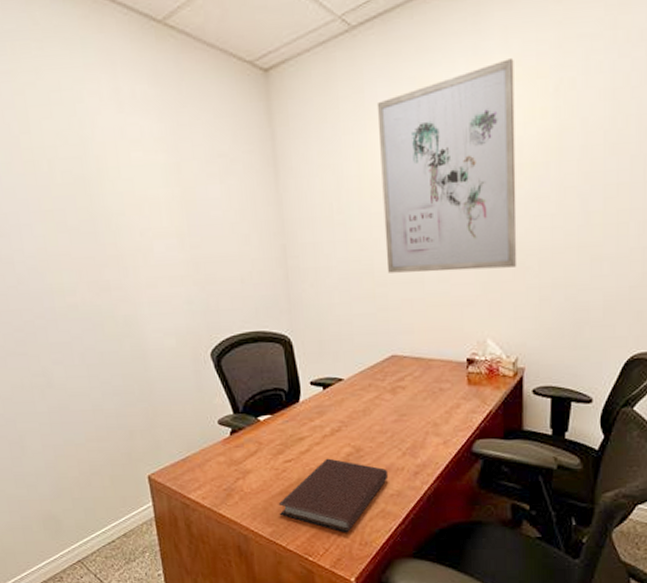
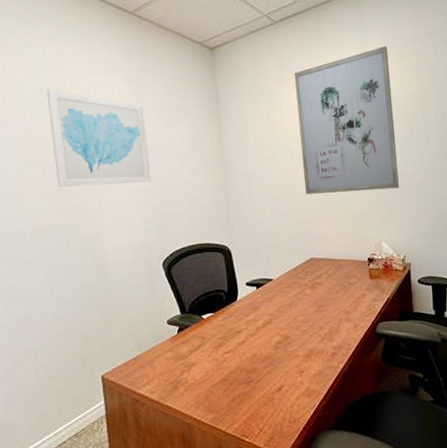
wall art: none [64,131,194,257] -> present [46,89,151,187]
notebook: present [278,458,389,533] -> none [218,347,311,413]

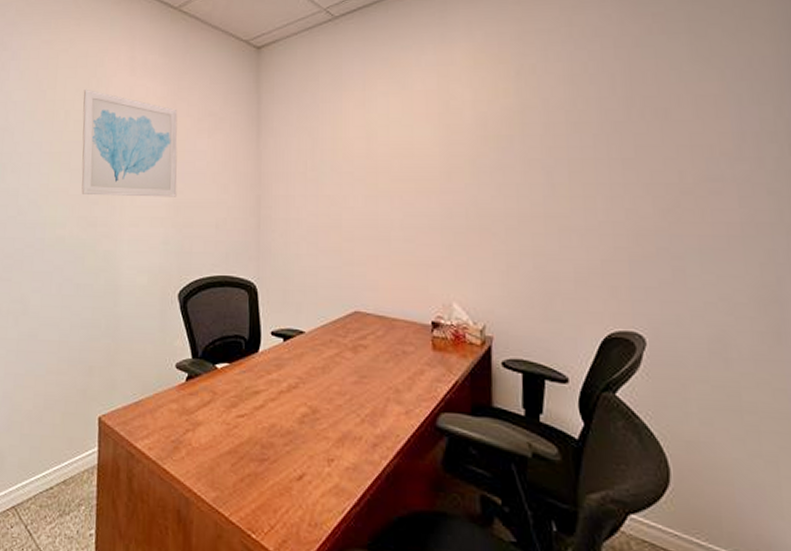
wall art: present [294,46,400,195] -> none [352,47,484,232]

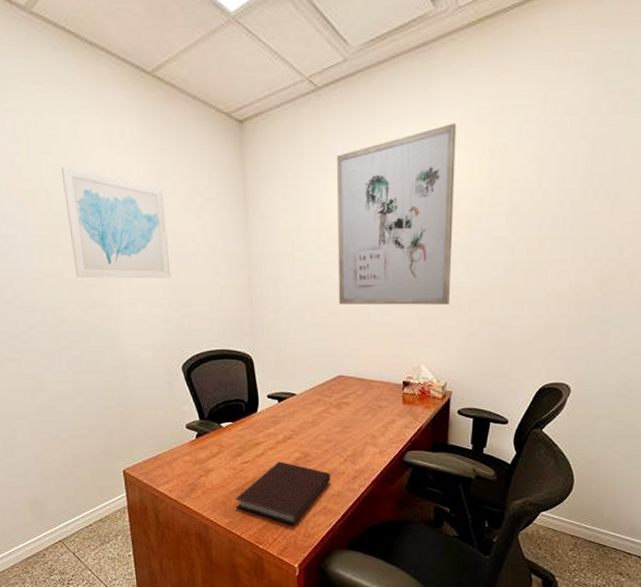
notebook: none [225,417,345,509] -> present [235,461,331,526]
wall art: none [352,47,484,232] -> present [336,123,457,305]

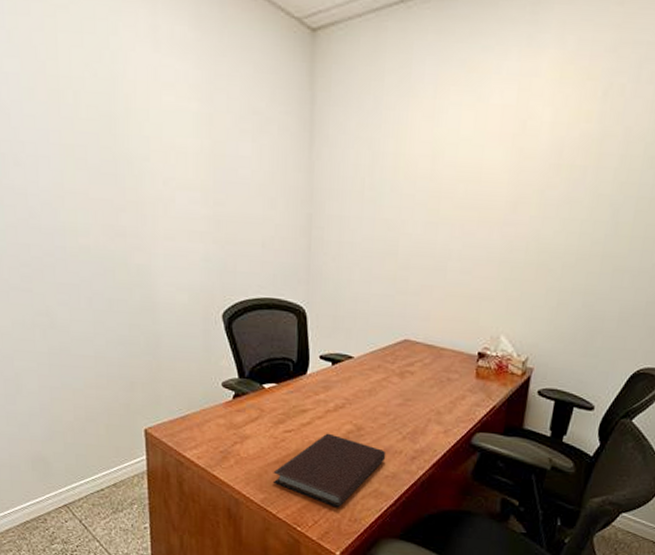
wall art: present [60,166,171,279] -> none [94,63,218,210]
wall art: present [336,123,457,305] -> none [411,55,567,268]

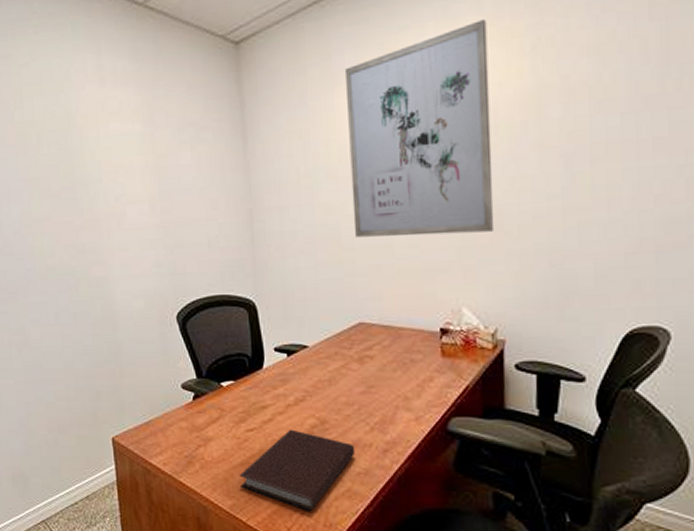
wall art: none [411,55,567,268] -> present [344,19,495,237]

